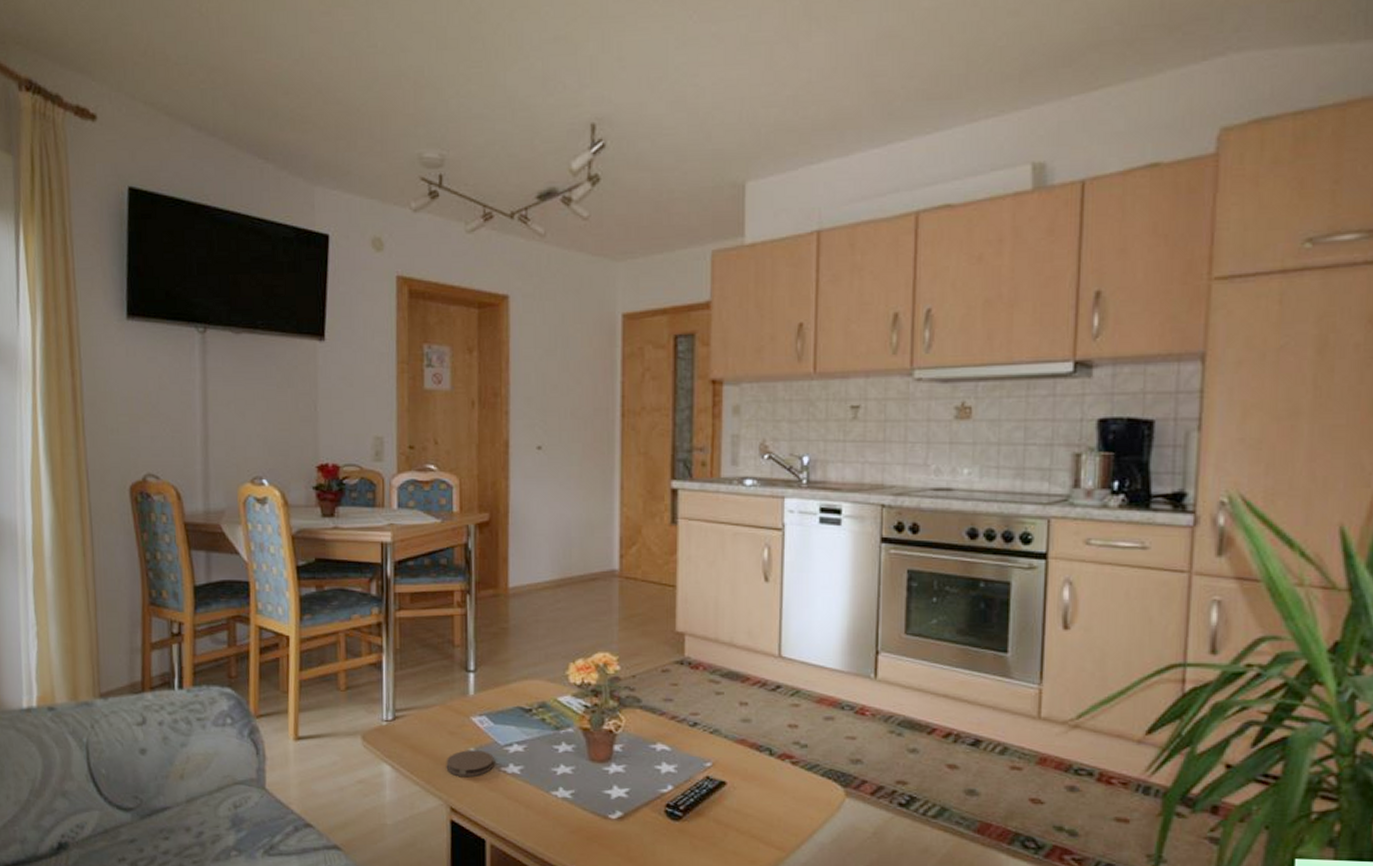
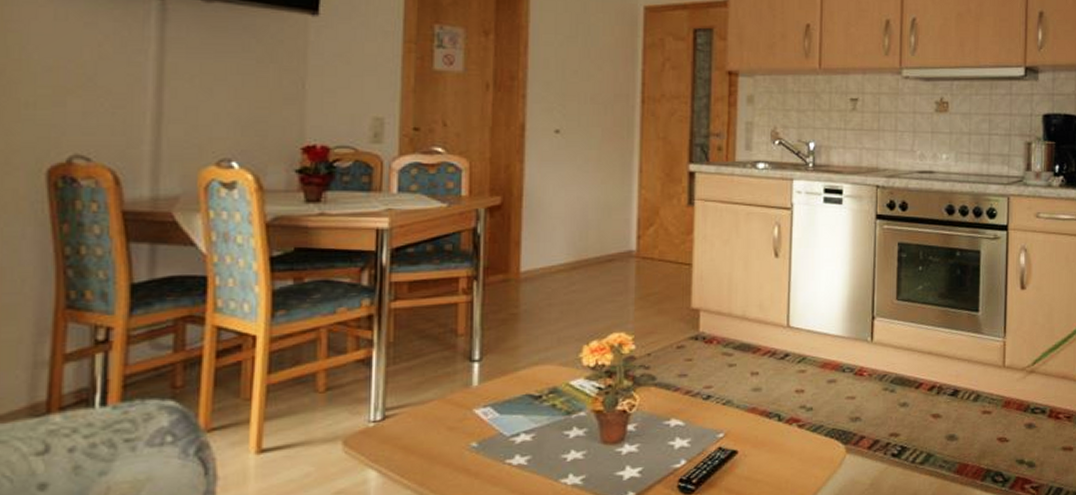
coaster: present [446,750,494,776] -> none [443,444,498,474]

